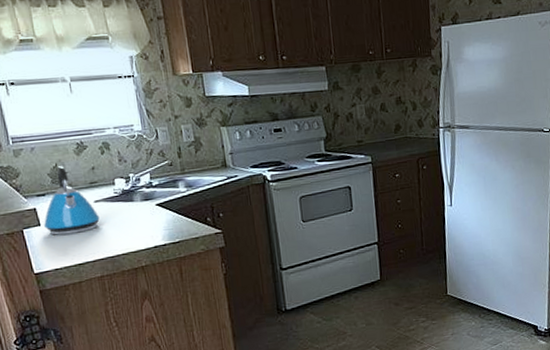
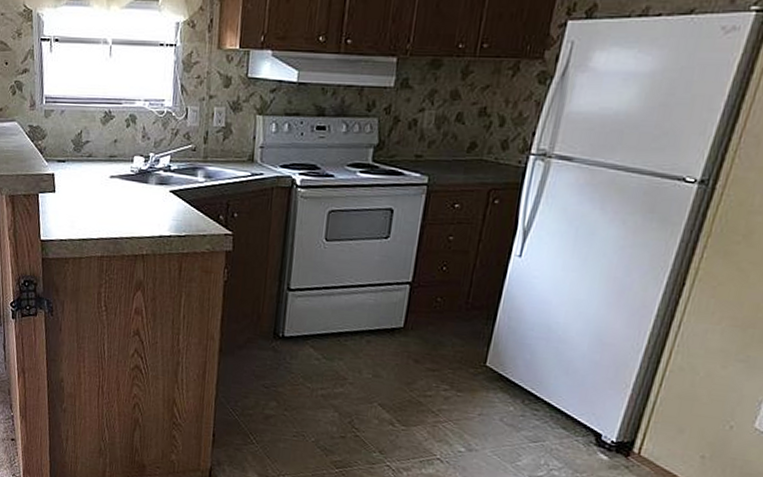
kettle: present [44,166,100,235] -> none [58,133,112,207]

